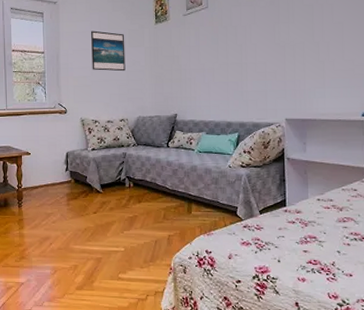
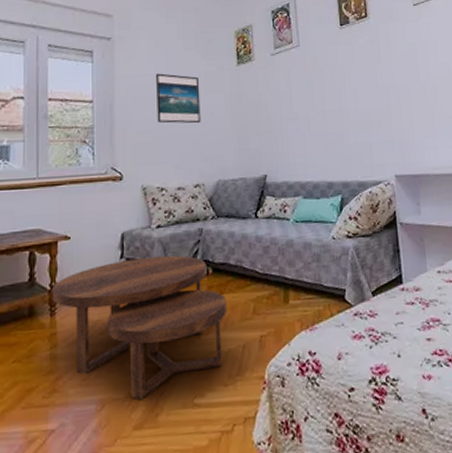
coffee table: none [19,171,143,270] -> present [52,255,227,399]

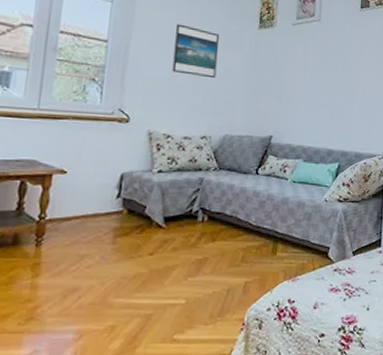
coffee table: present [52,255,227,399] -> none [39,199,217,332]

